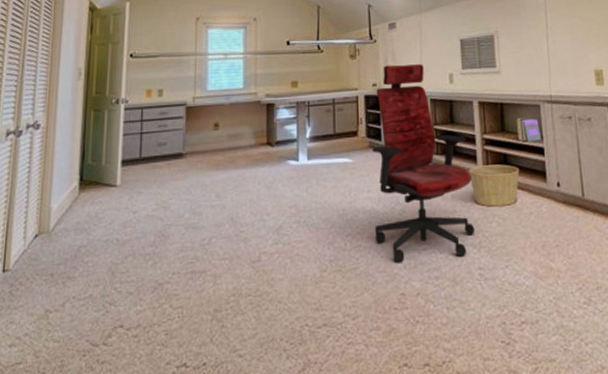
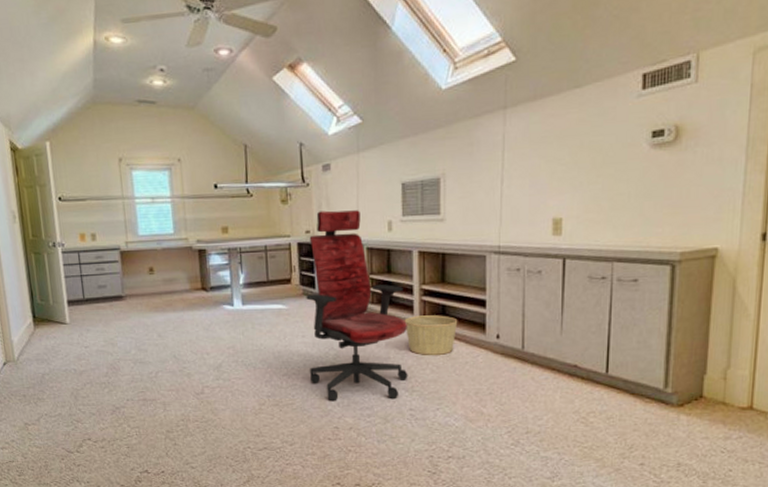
books: present [516,117,542,142] -> none [459,268,485,294]

